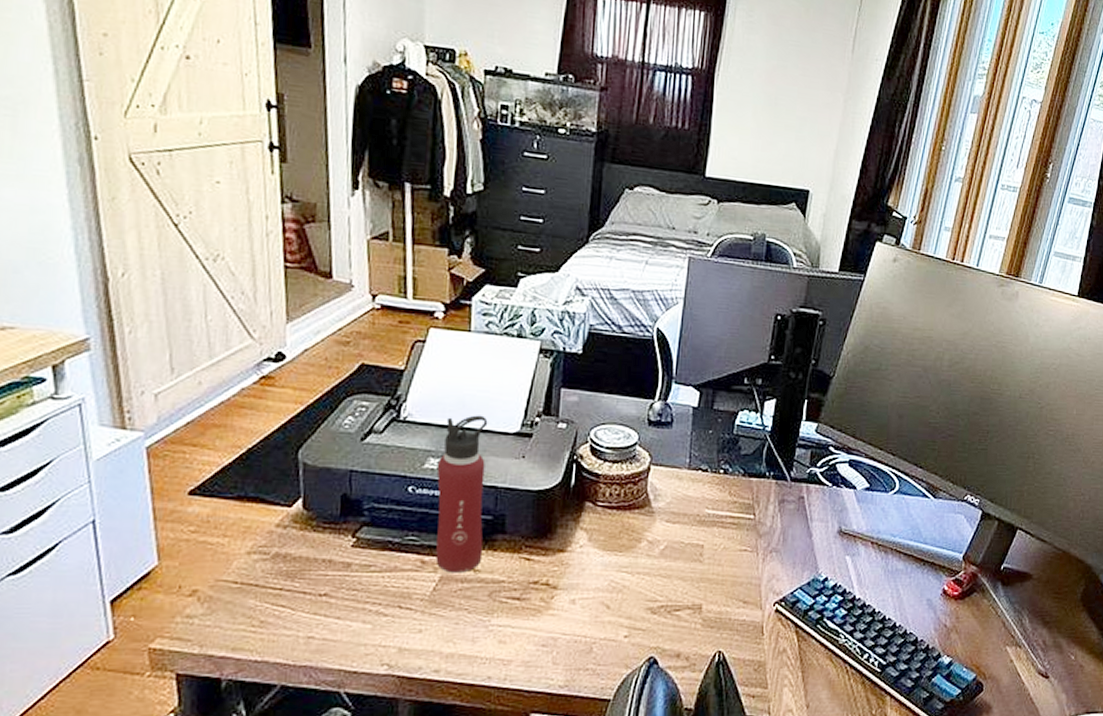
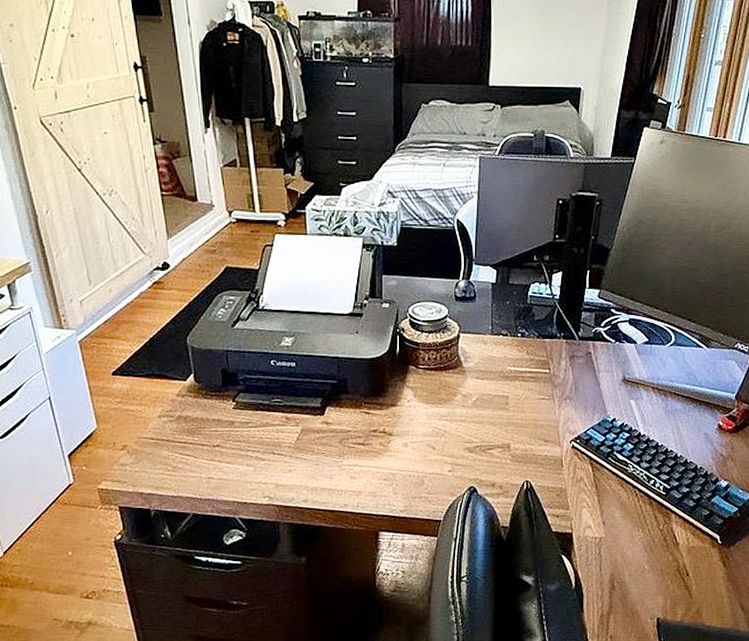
water bottle: present [436,415,488,573] -> none [291,301,332,426]

